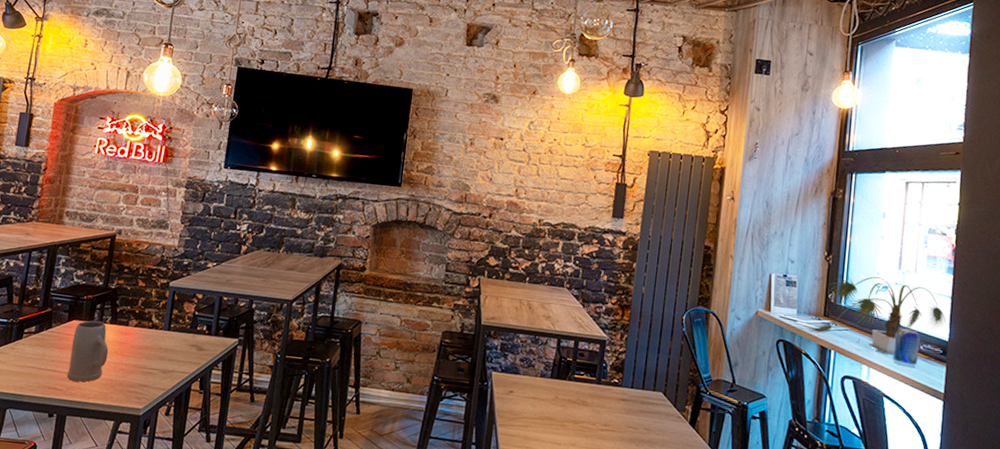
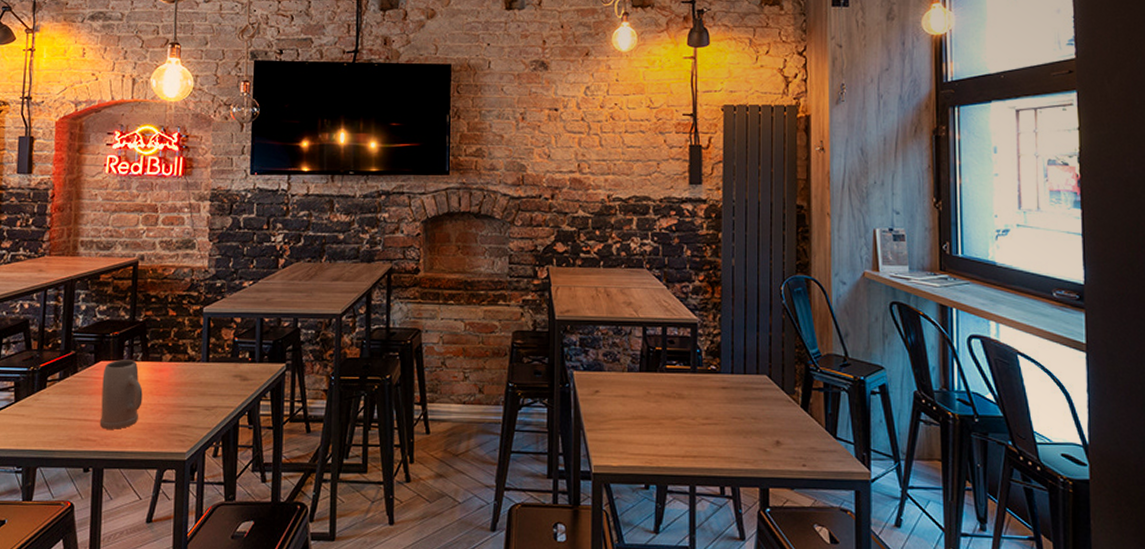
plant: present [804,276,947,355] -> none [918,220,1080,307]
beer can: present [893,328,921,367] -> none [1023,275,1053,318]

